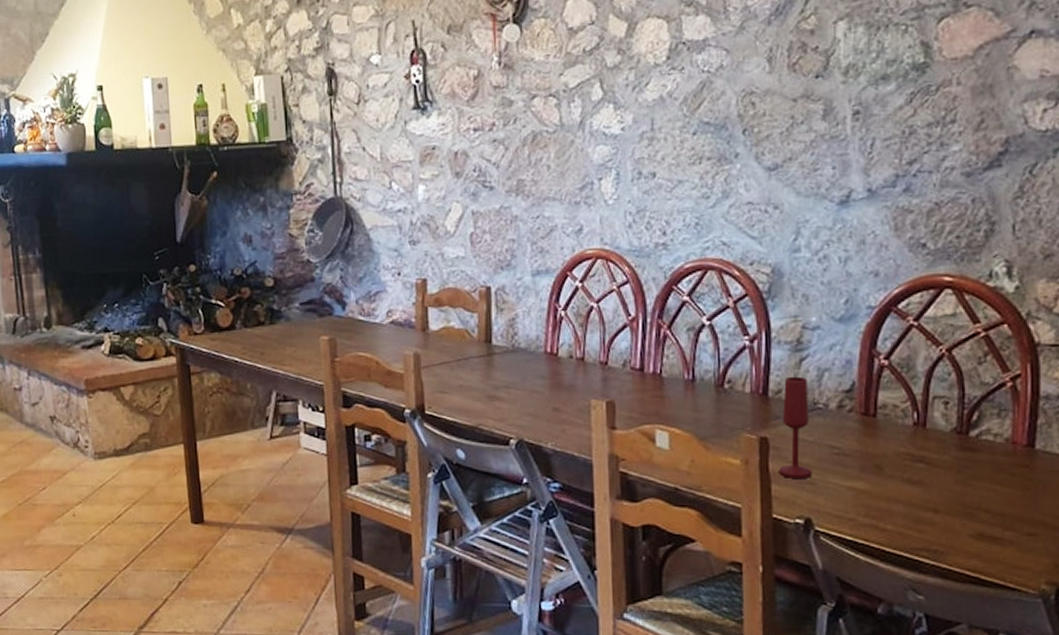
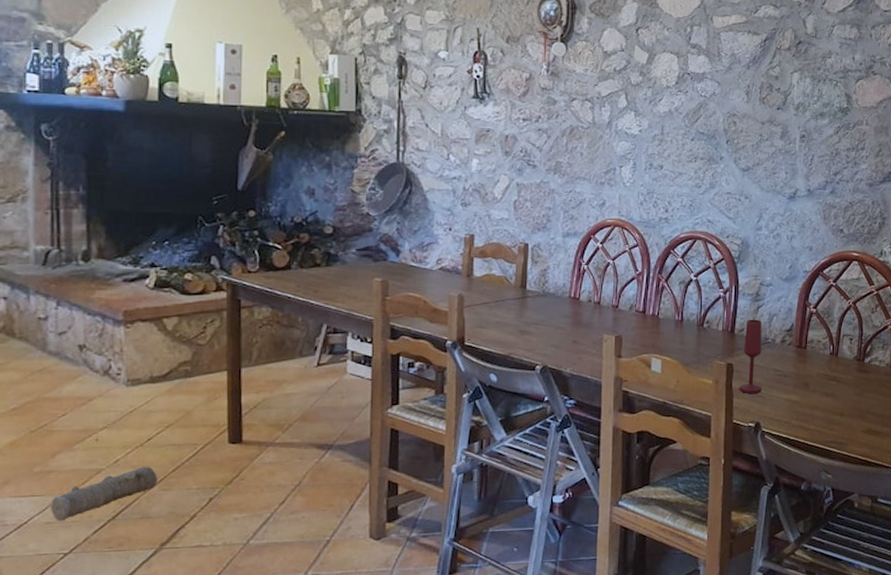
decorative log: none [41,544,130,597] -> present [51,466,158,521]

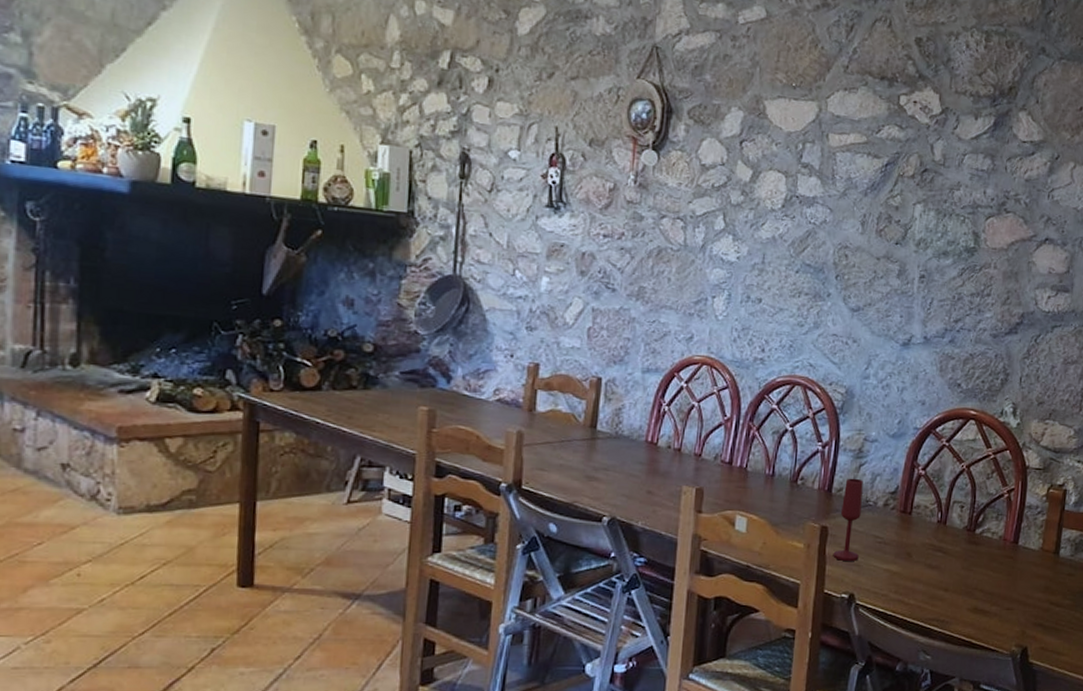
decorative log: present [51,466,158,521] -> none [19,608,150,666]

